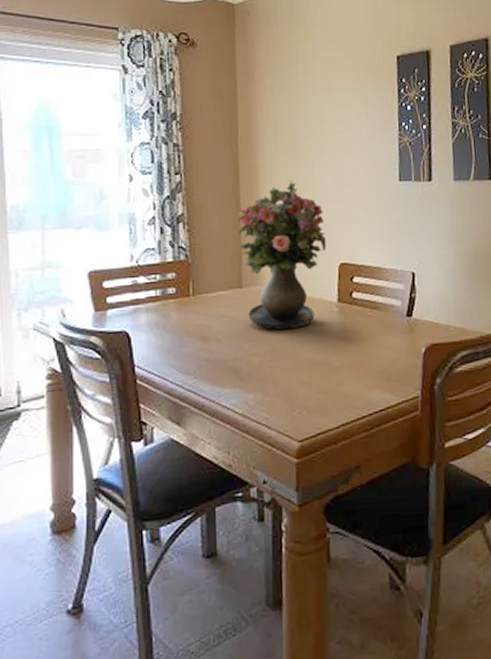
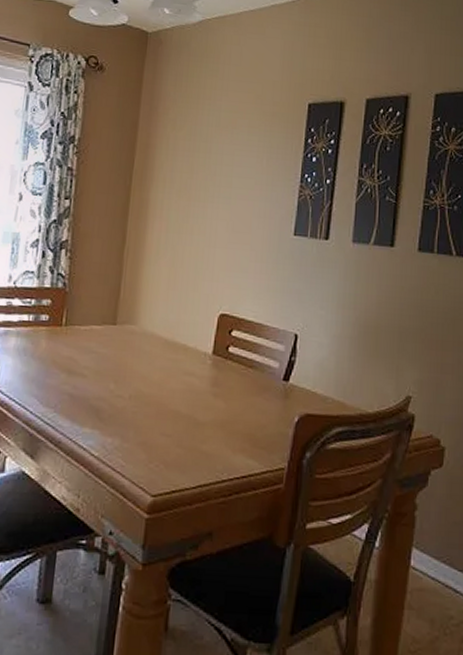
bouquet: present [237,181,327,330] -> none [118,220,211,376]

